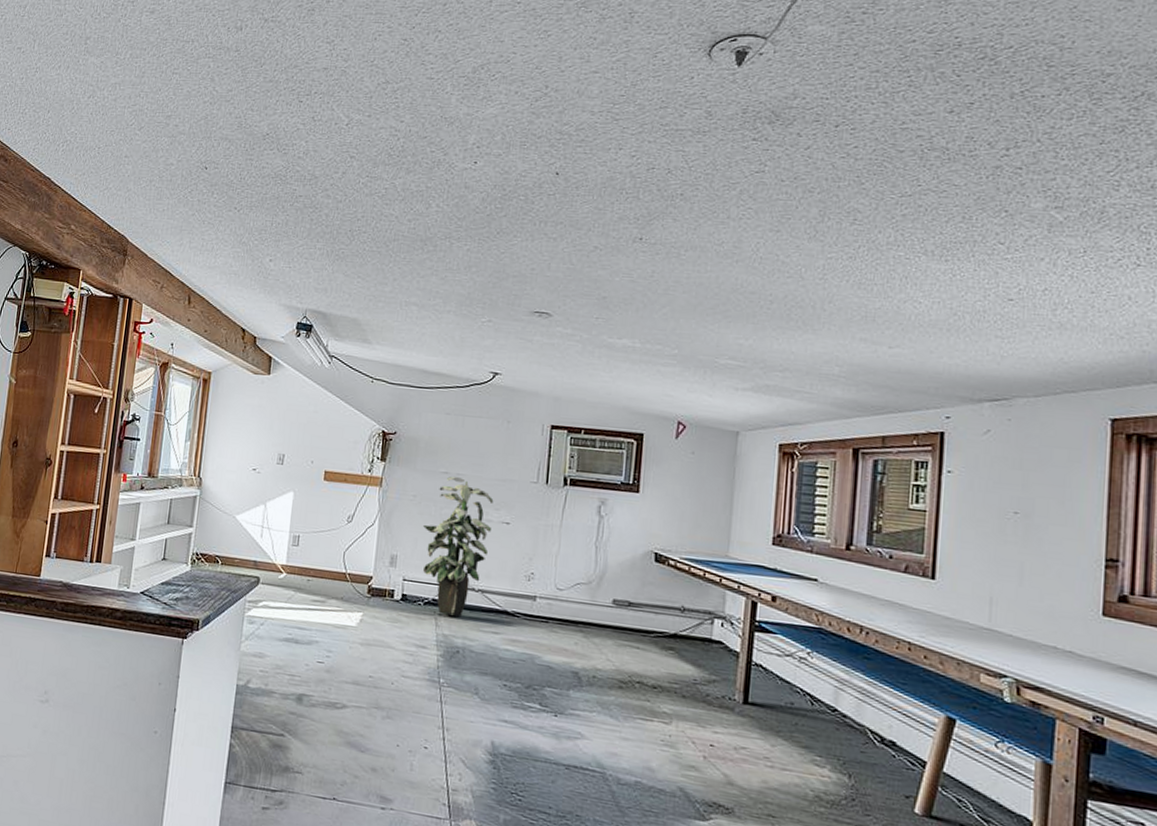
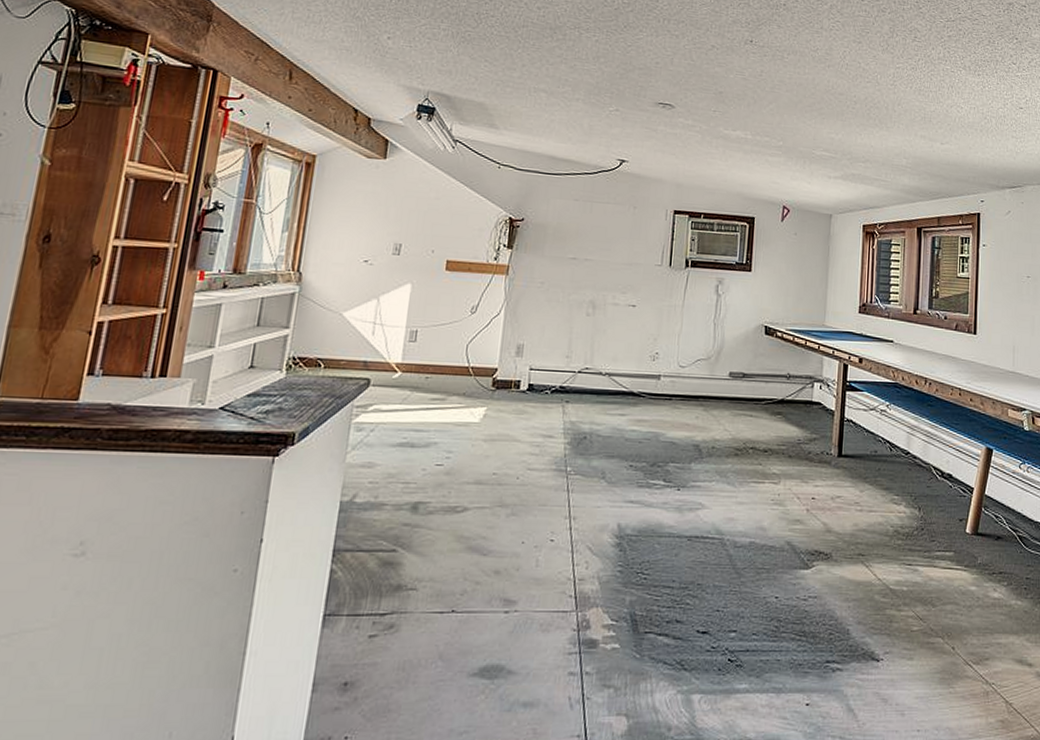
indoor plant: present [422,476,494,617] -> none [550,261,621,402]

